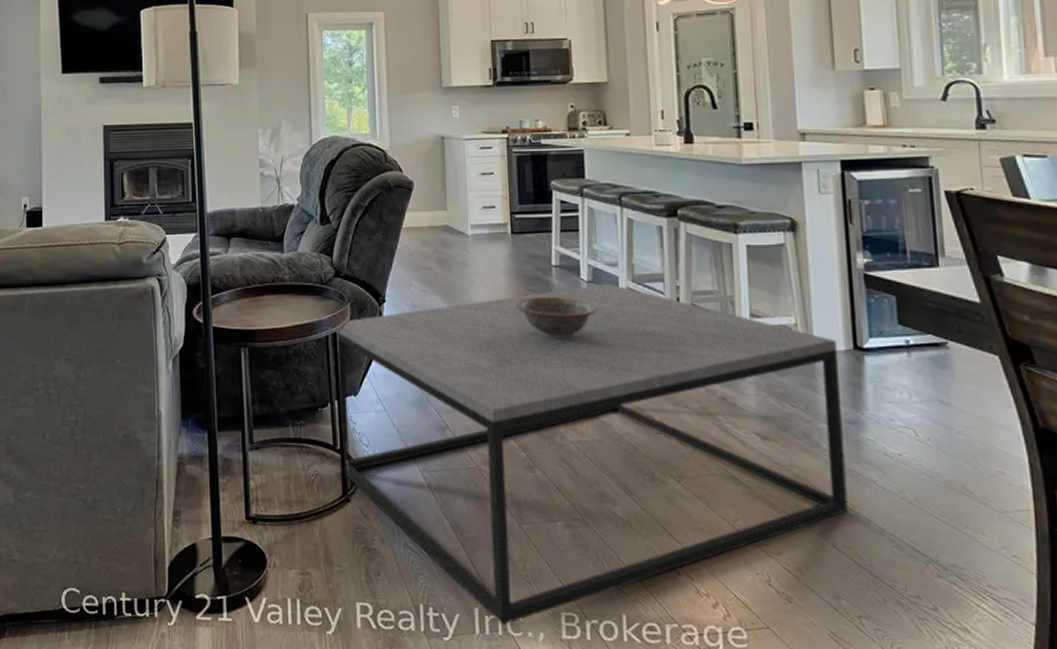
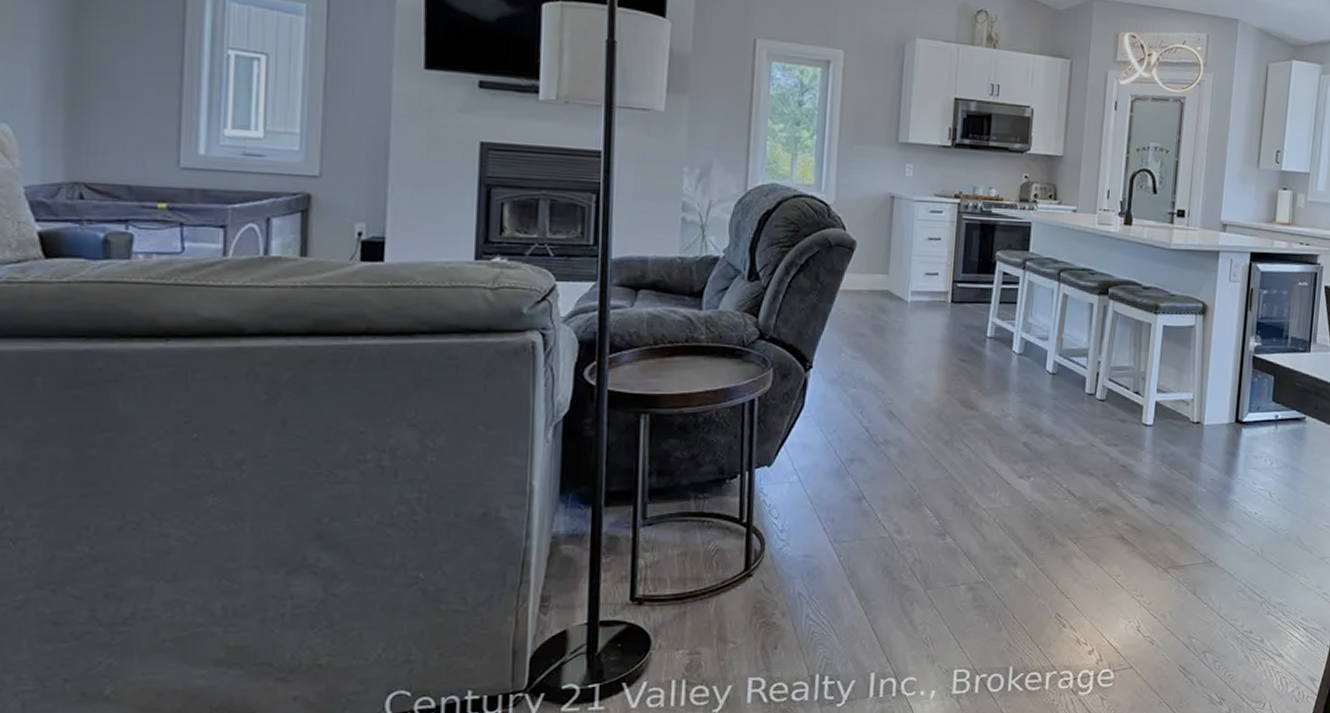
coffee table: present [337,283,848,625] -> none [744,356,1223,687]
decorative bowl: present [516,296,596,339] -> none [947,367,1023,410]

